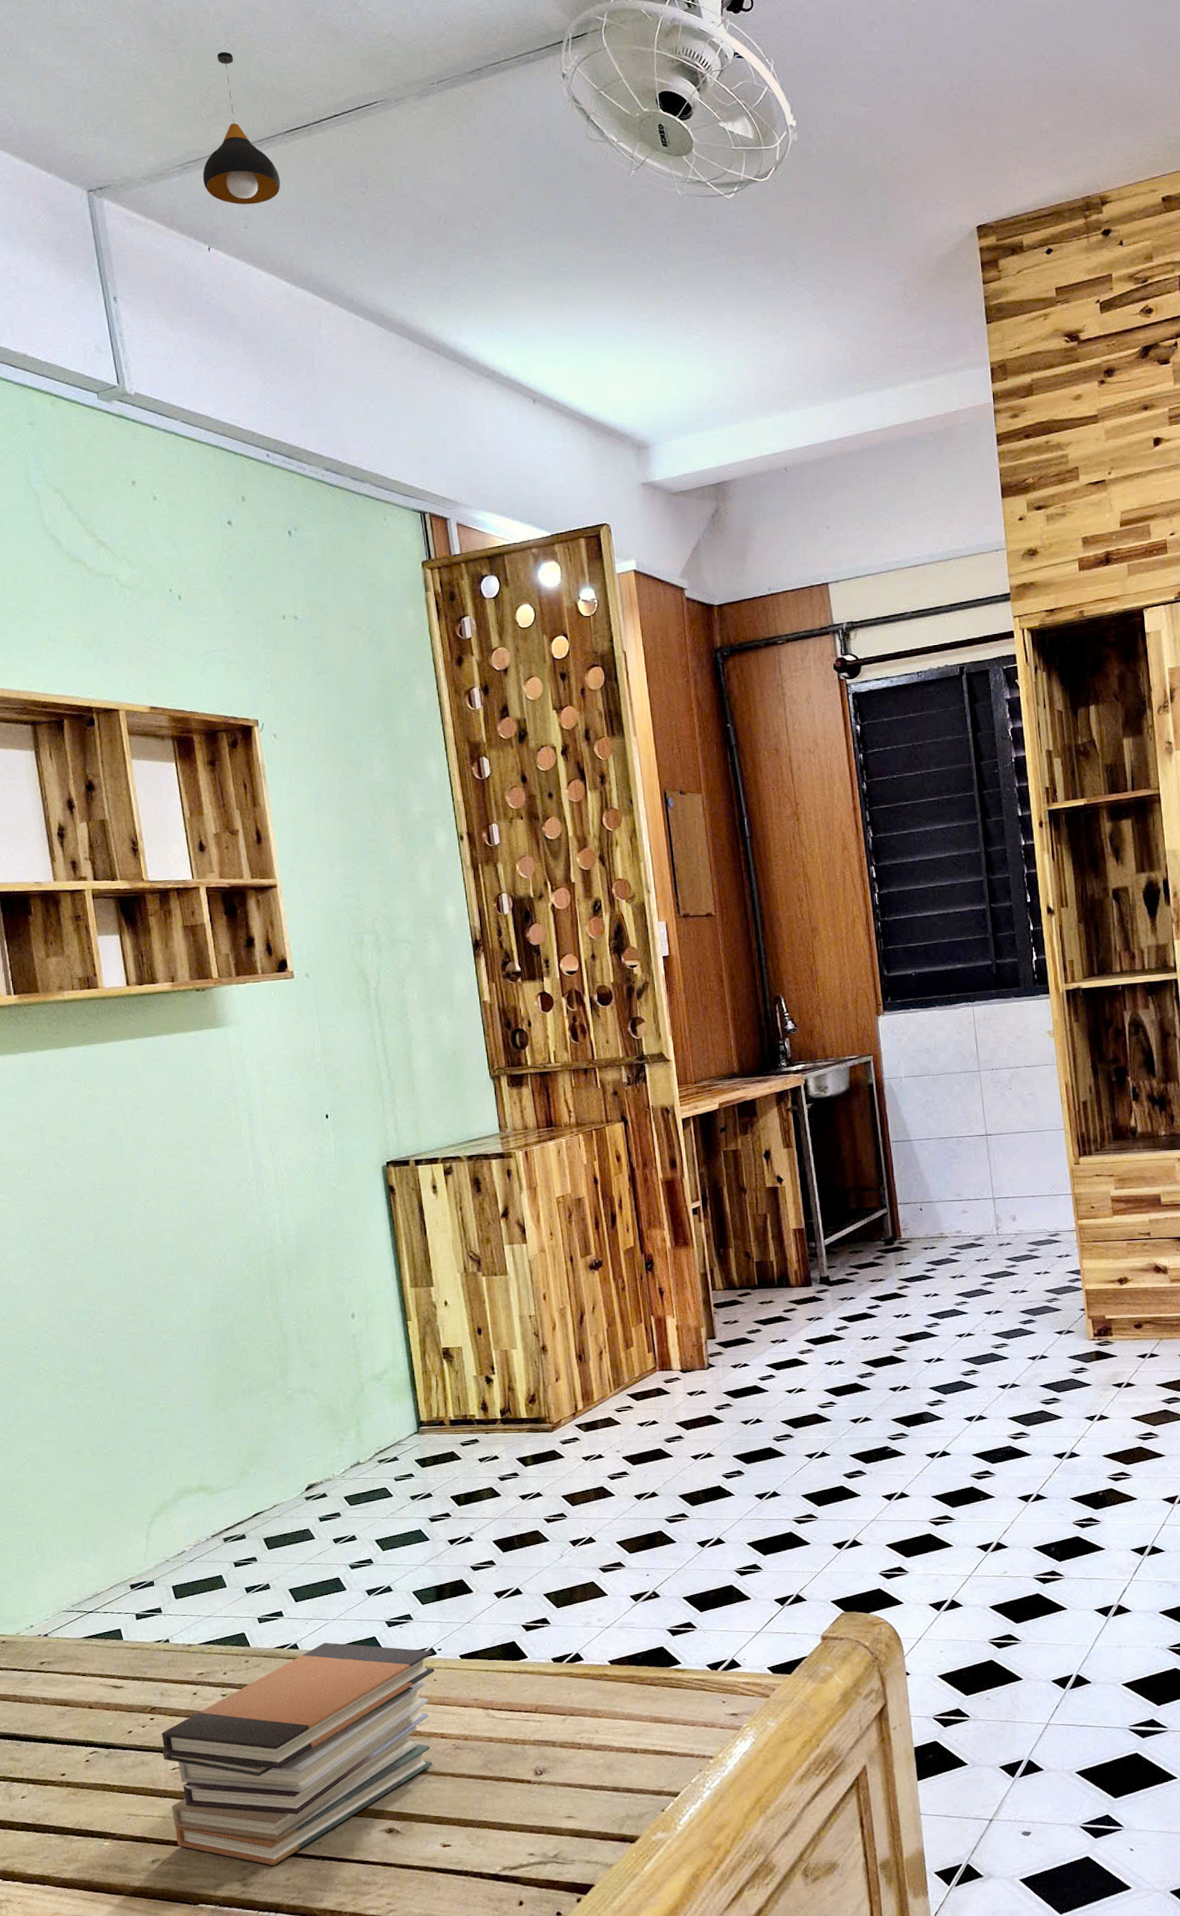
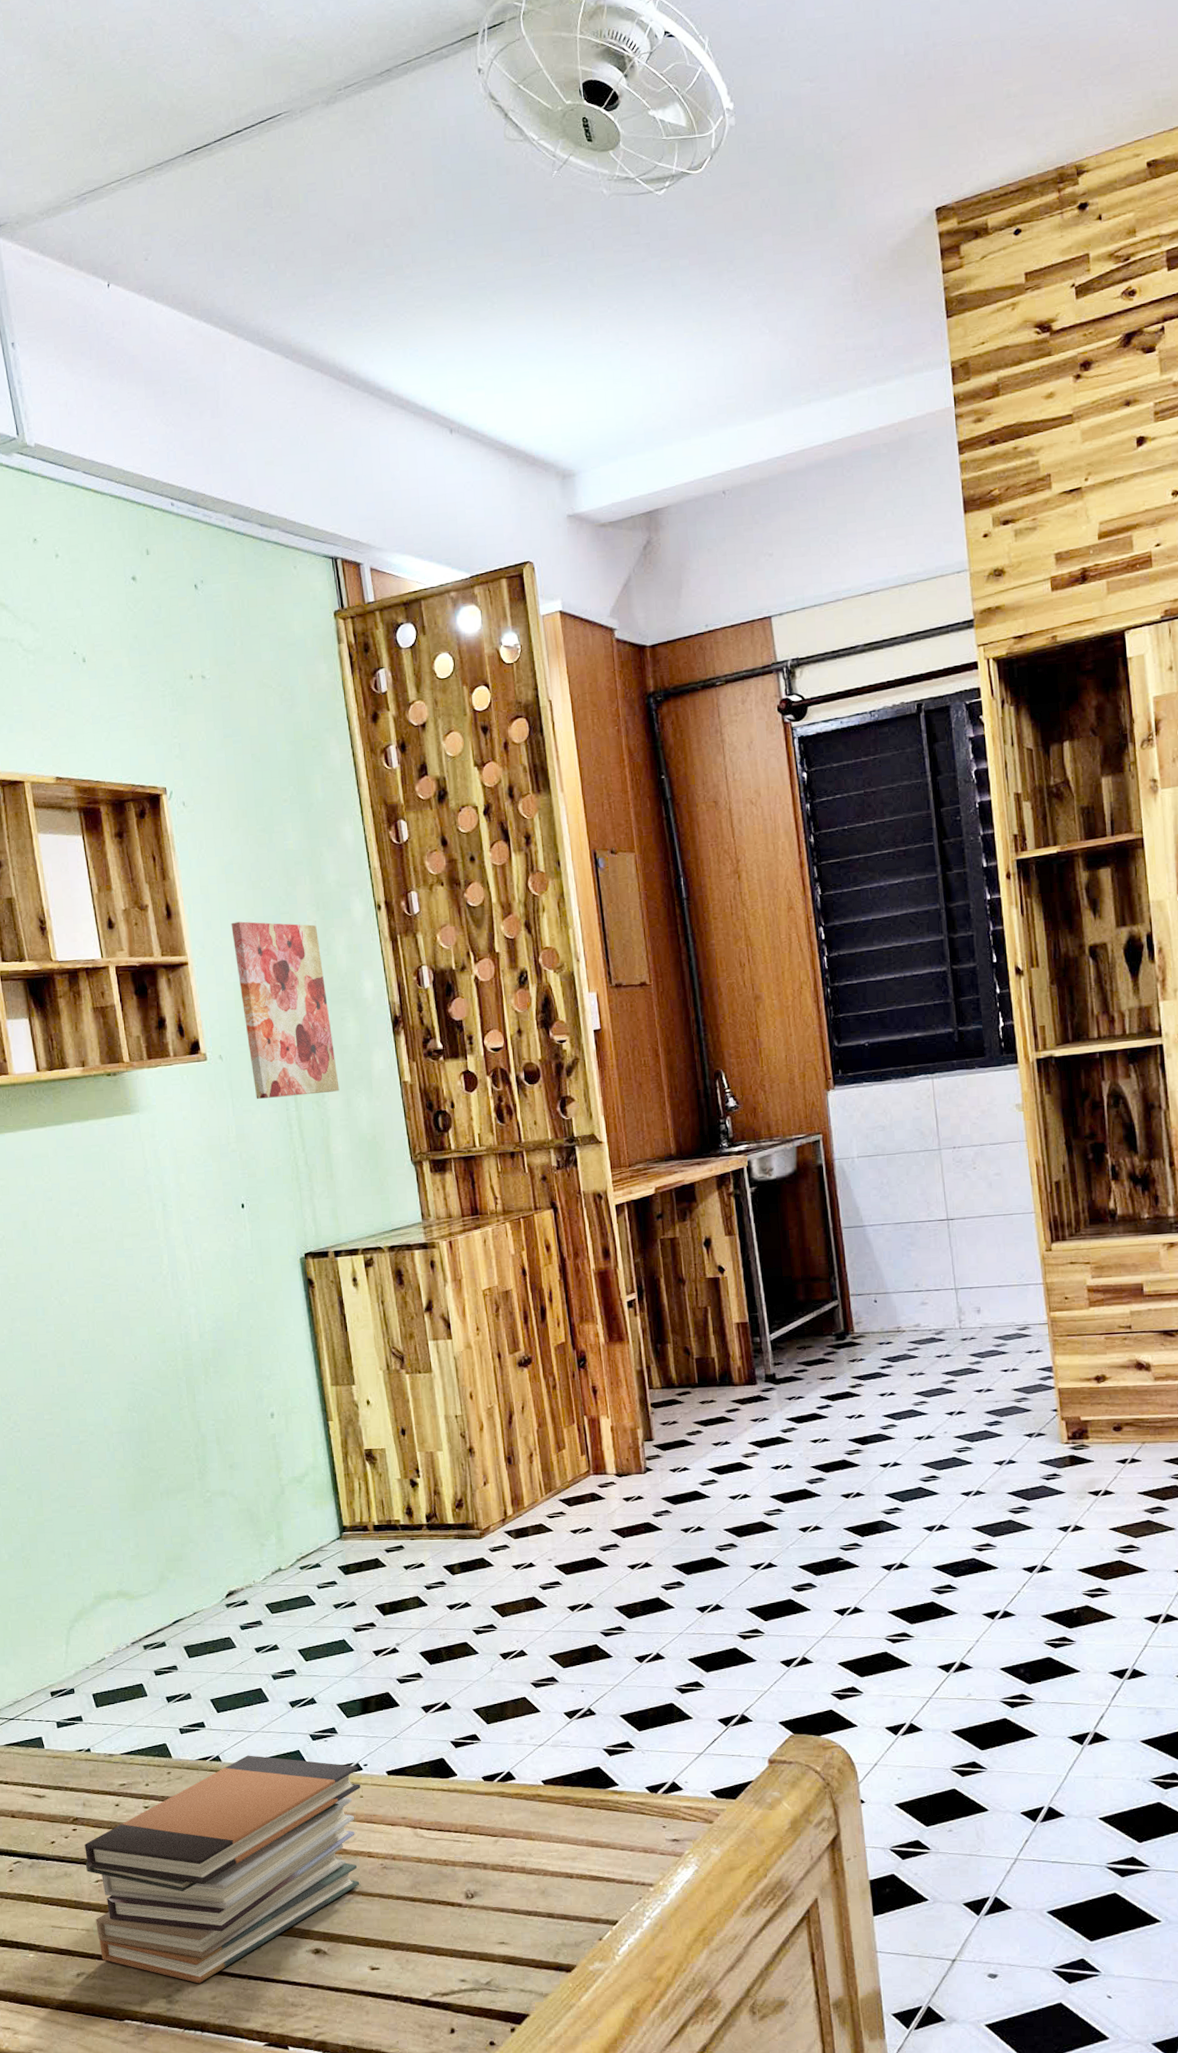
pendant light: present [202,51,281,205] -> none [100,70,182,236]
wall art: none [319,848,422,1015] -> present [231,921,340,1099]

